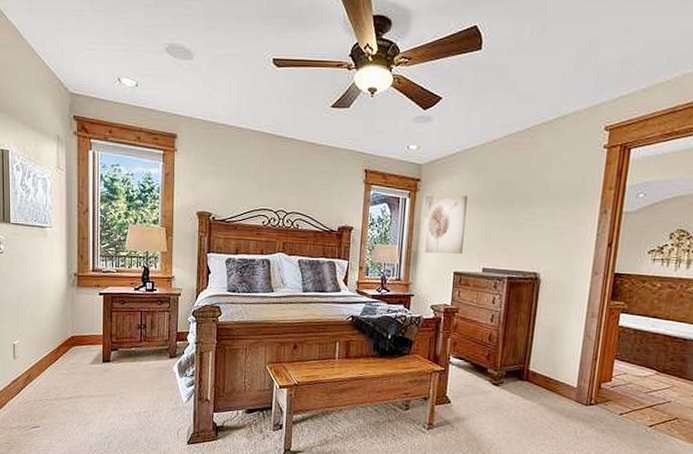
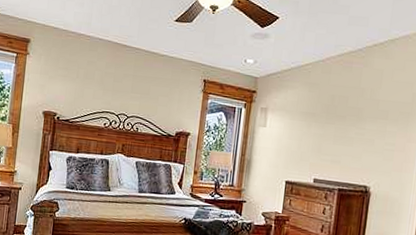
wall art: present [425,195,468,254] -> none [258,108,301,164]

